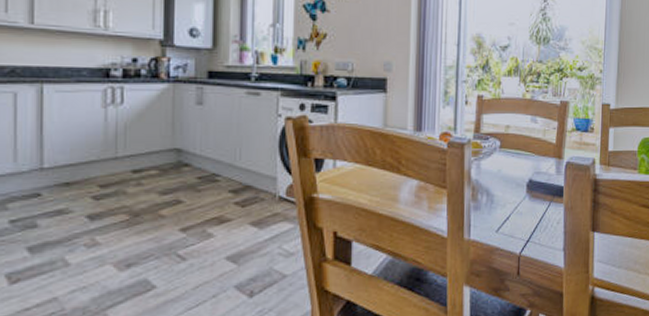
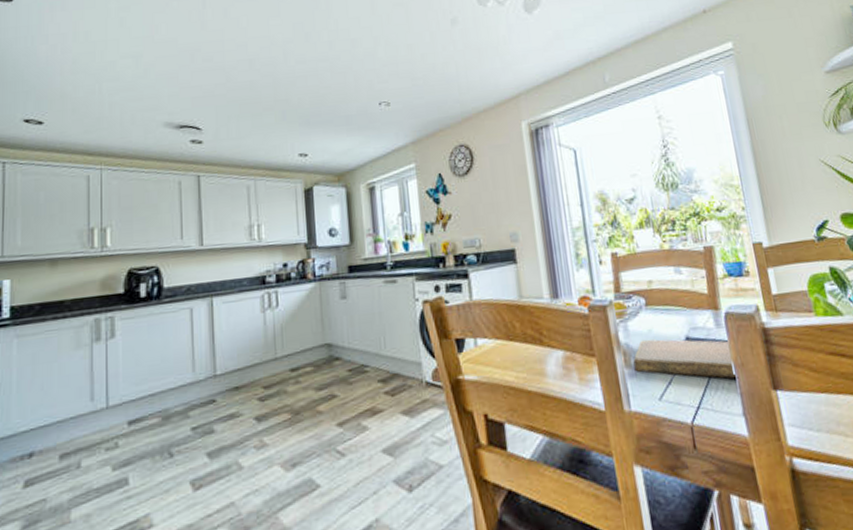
notebook: none [479,178,566,220] -> present [633,339,739,379]

